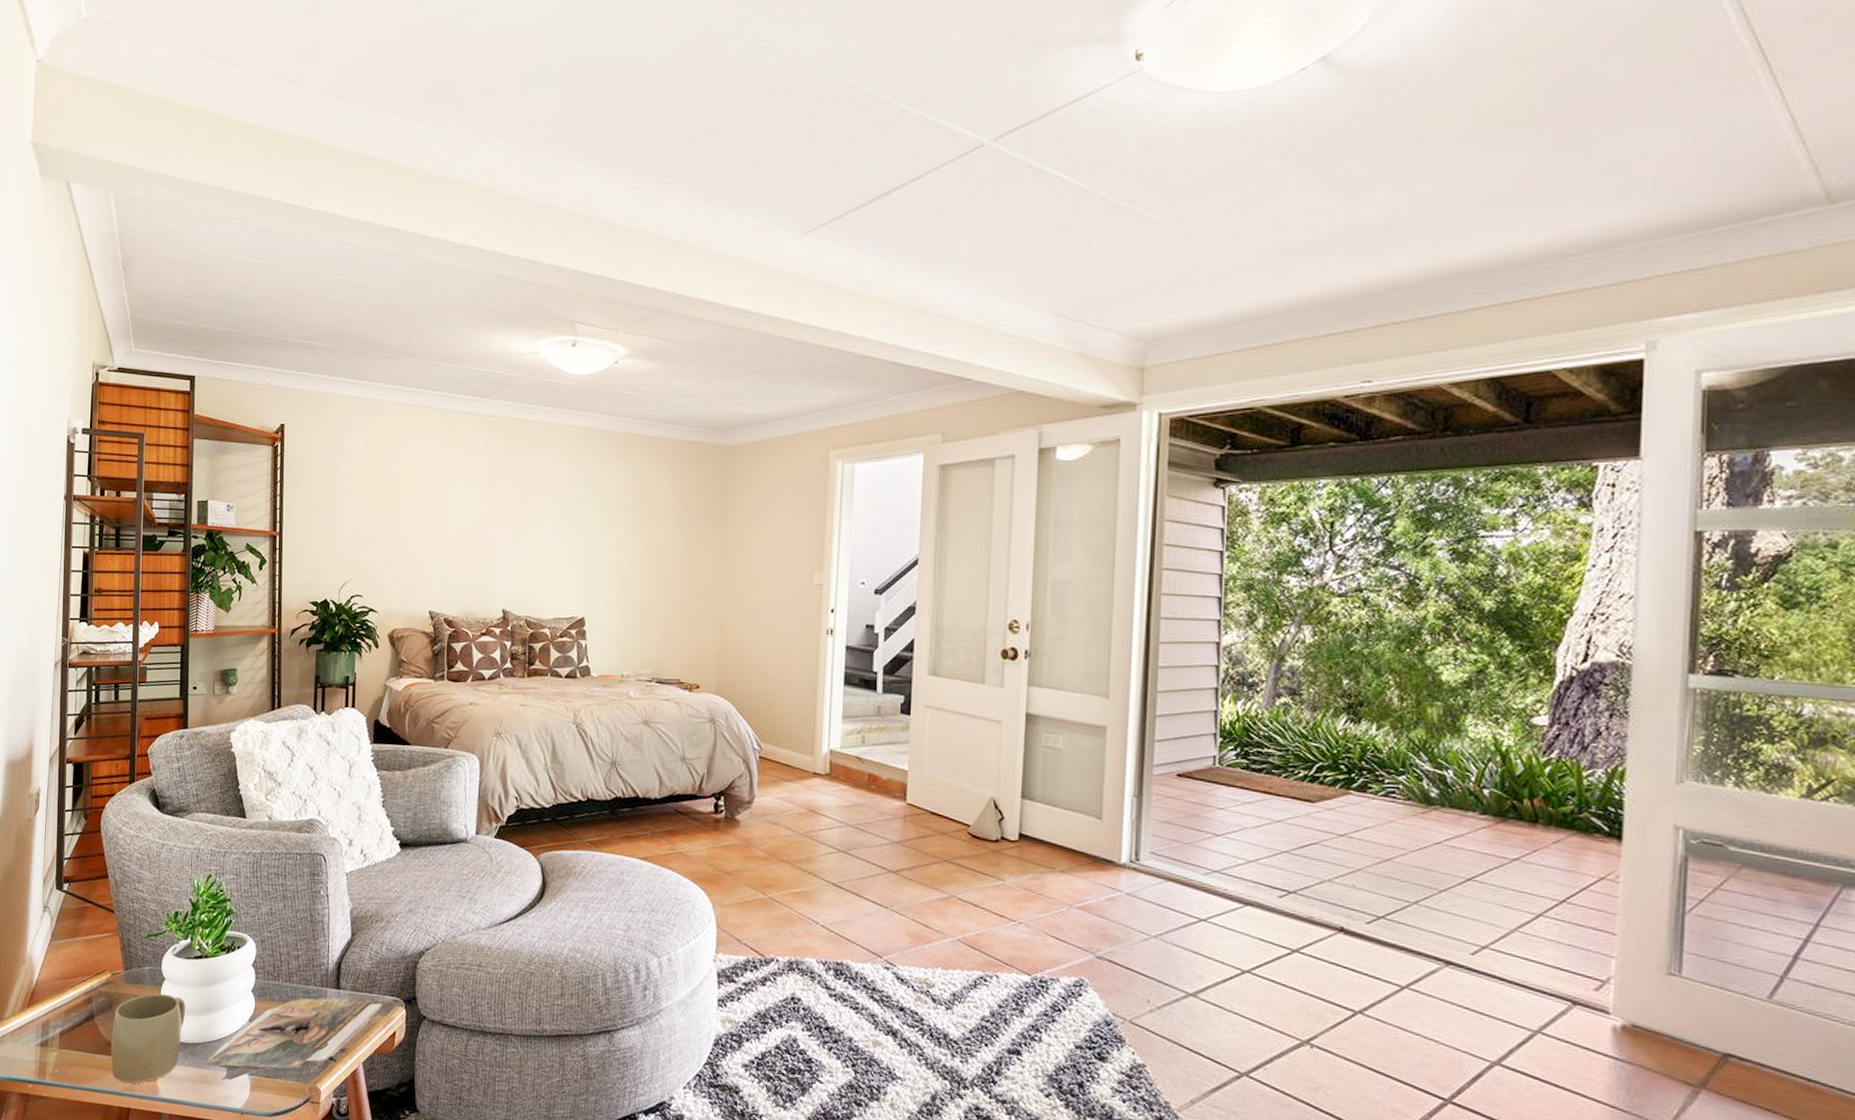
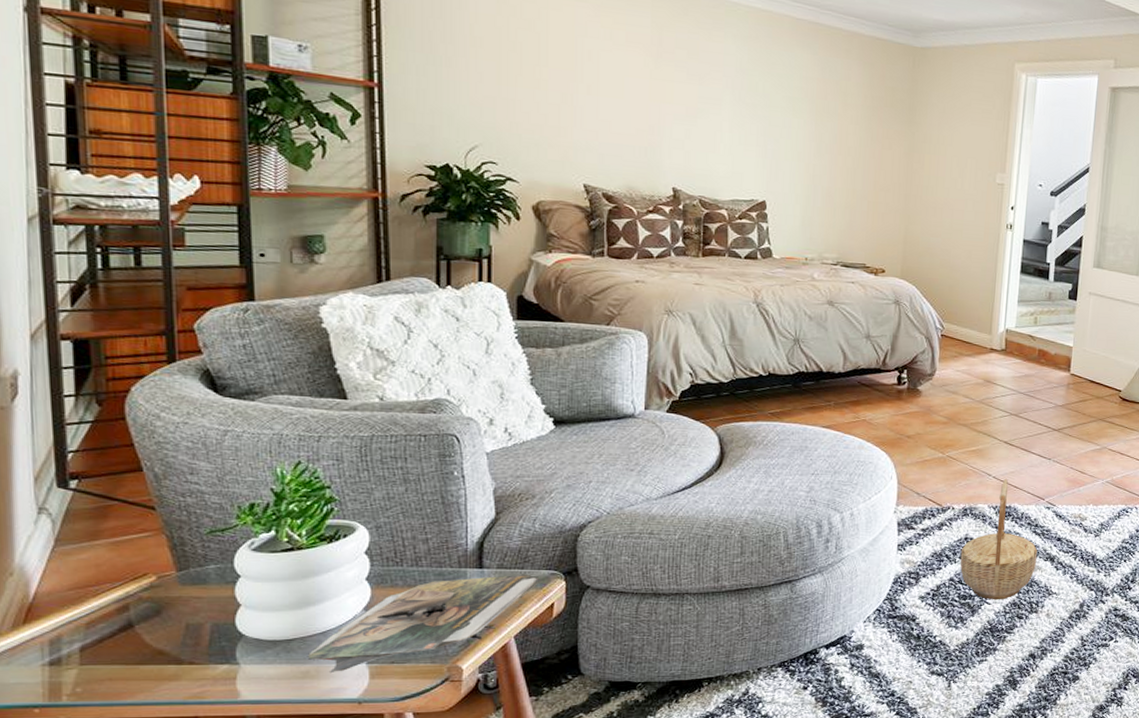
mug: present [110,993,186,1084] -> none [161,592,274,692]
basket: none [786,929,877,1079] -> present [960,479,1038,600]

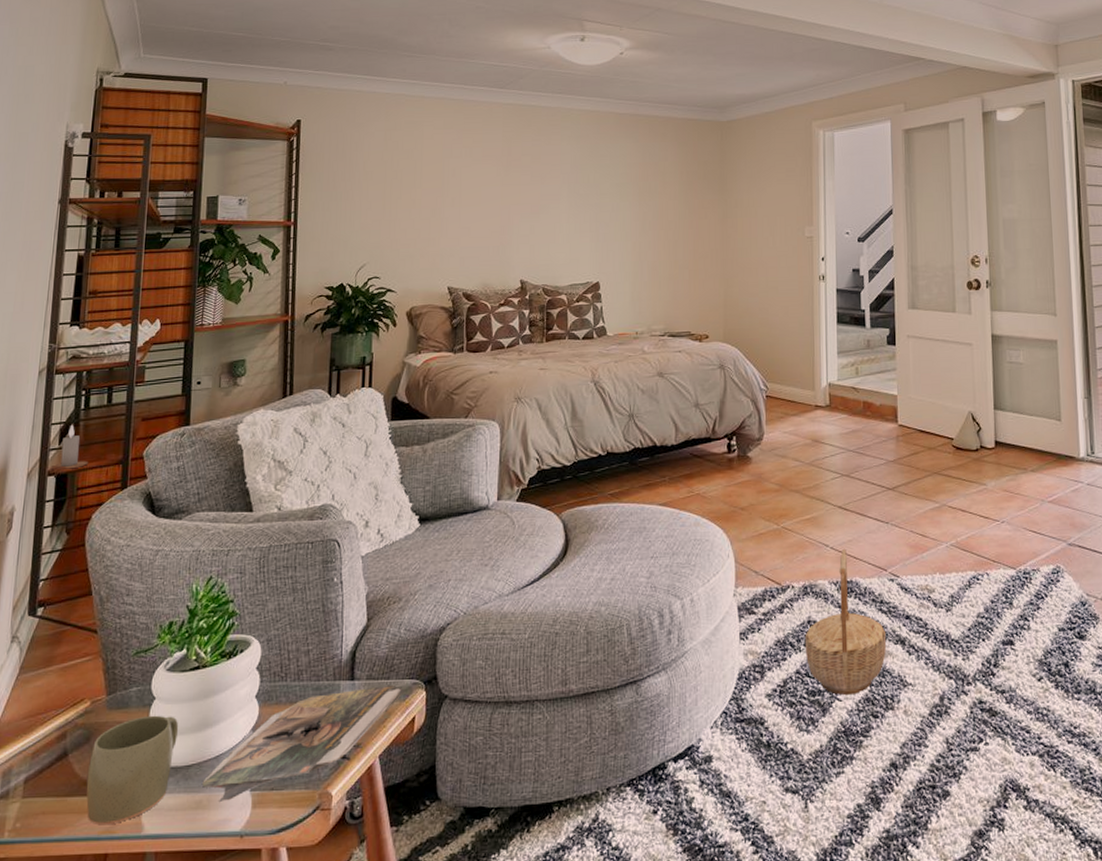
candle: none [62,284,118,336] -> present [50,424,89,471]
mug: none [161,592,274,692] -> present [86,715,179,825]

